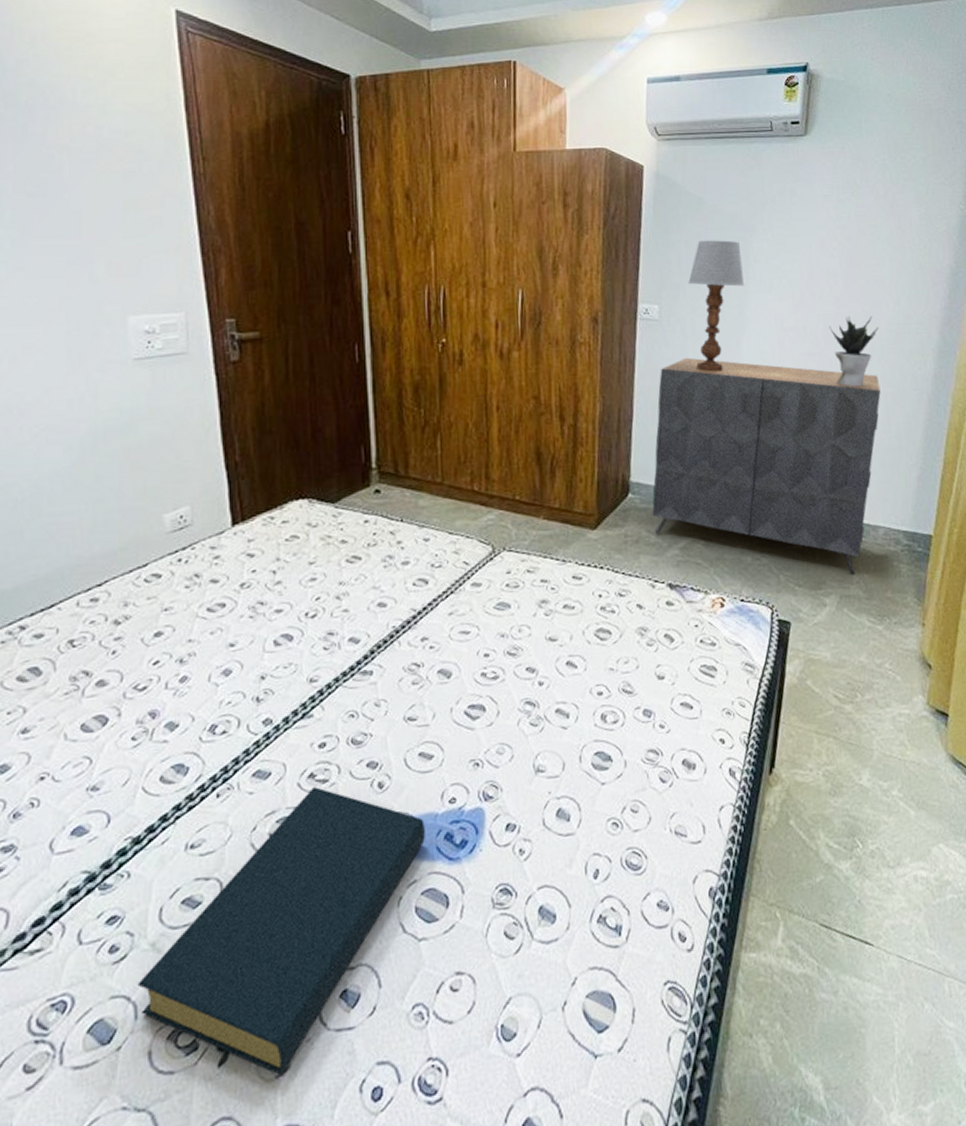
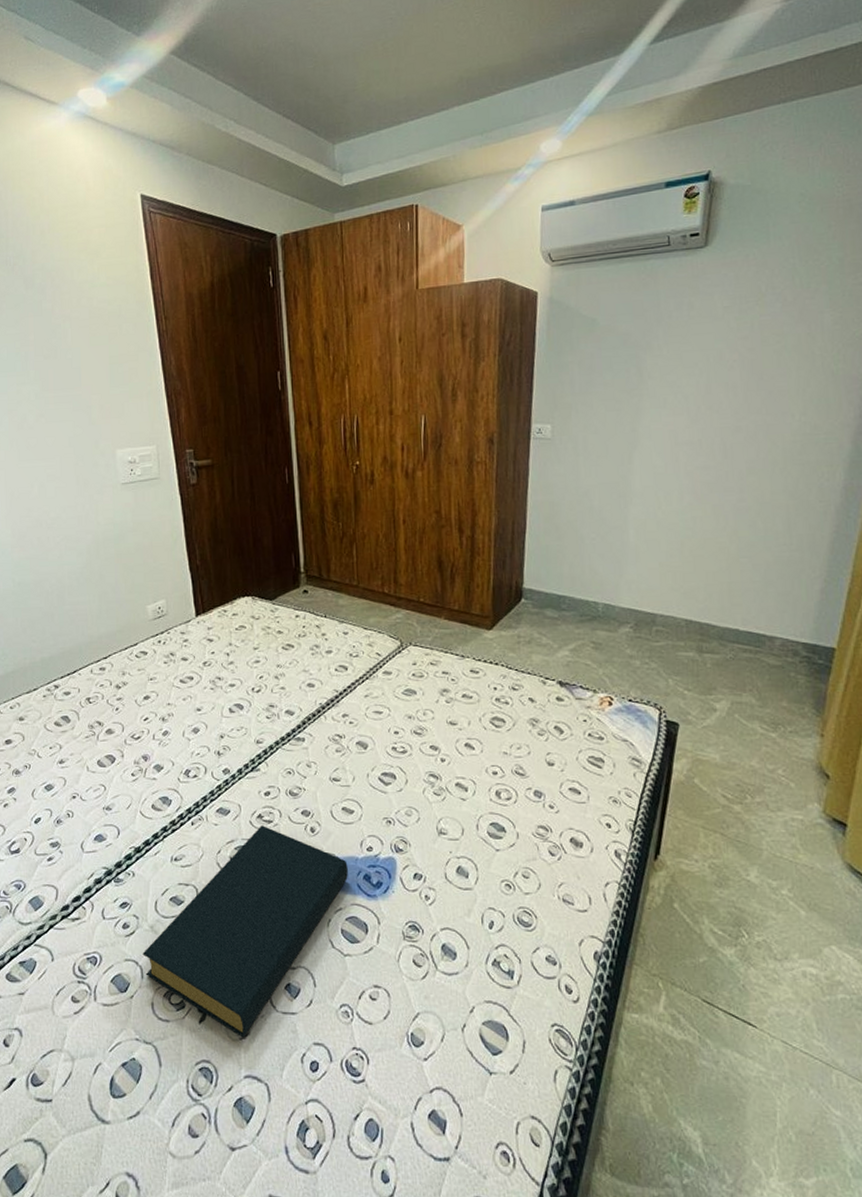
dresser: present [652,357,881,574] -> none [543,473,782,682]
table lamp: present [688,240,745,372] -> none [580,359,638,487]
potted plant: present [829,315,879,387] -> none [726,427,782,500]

